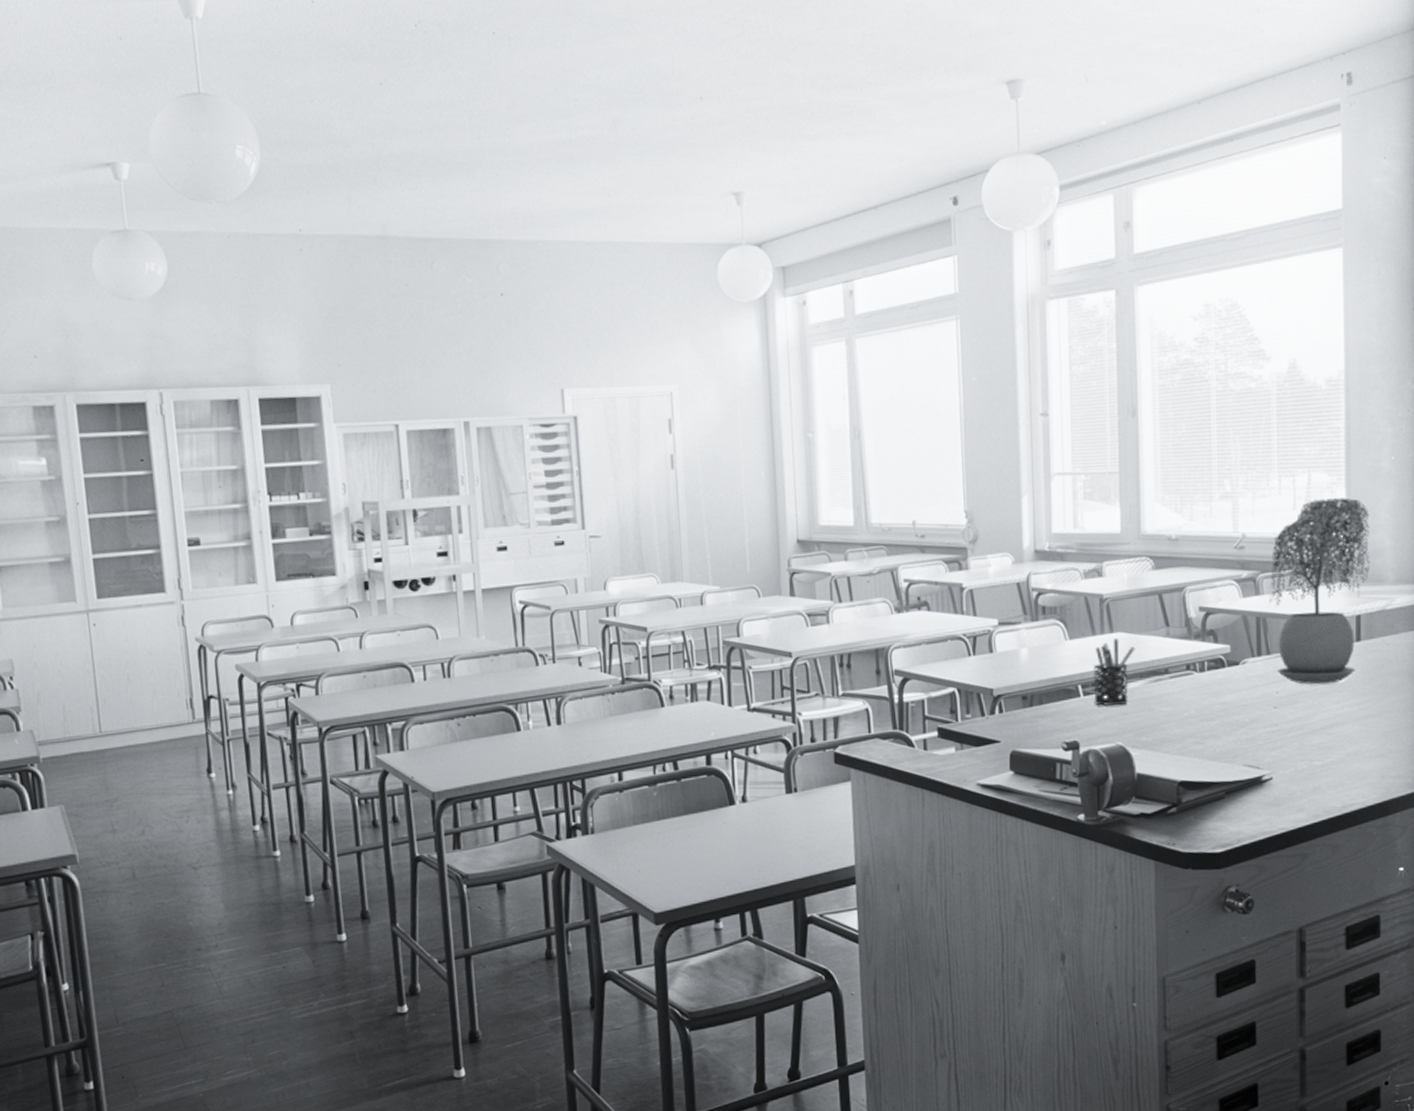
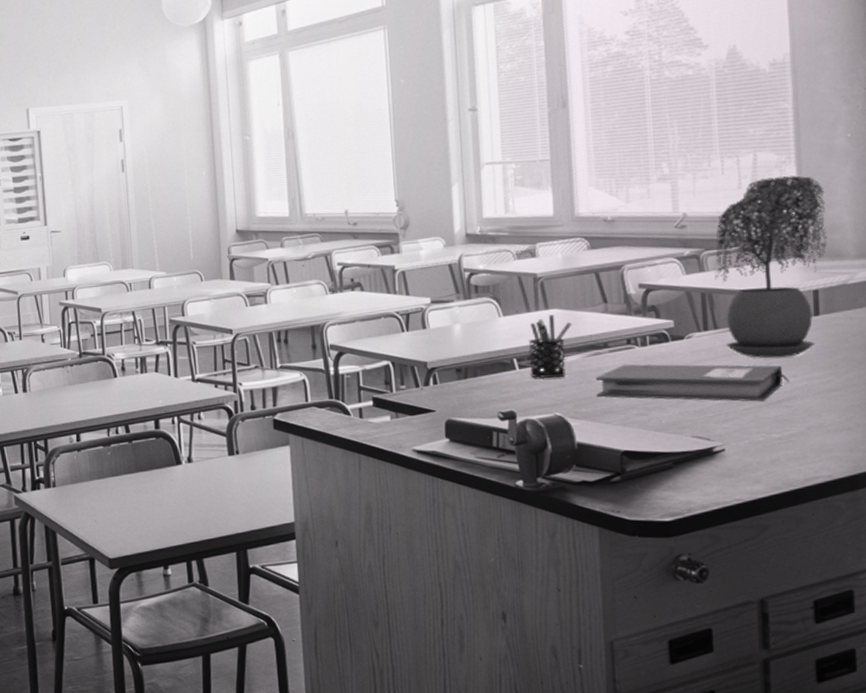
notebook: none [1155,690,1332,729] -> present [595,363,790,402]

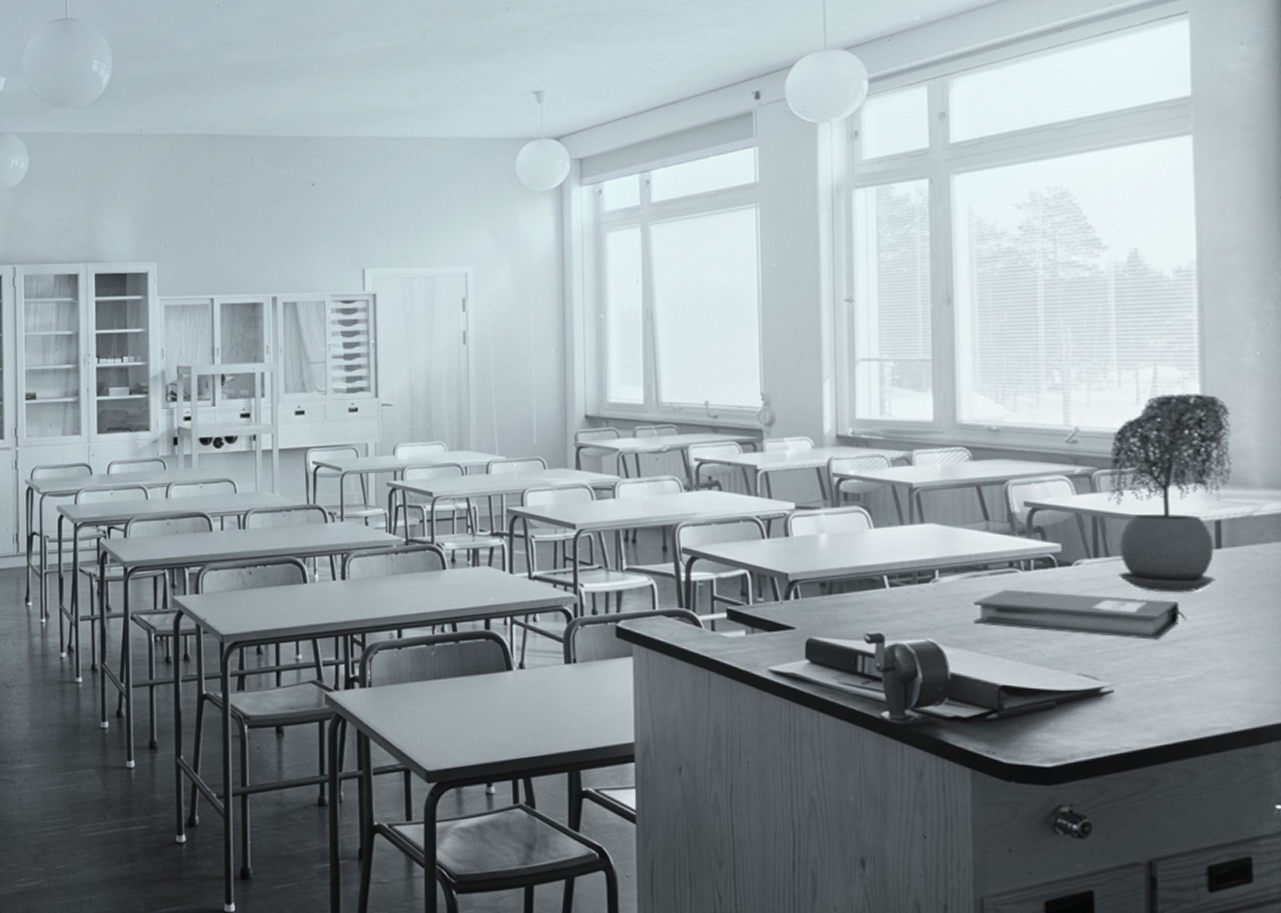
pen holder: present [529,315,572,378] -> none [901,530,949,599]

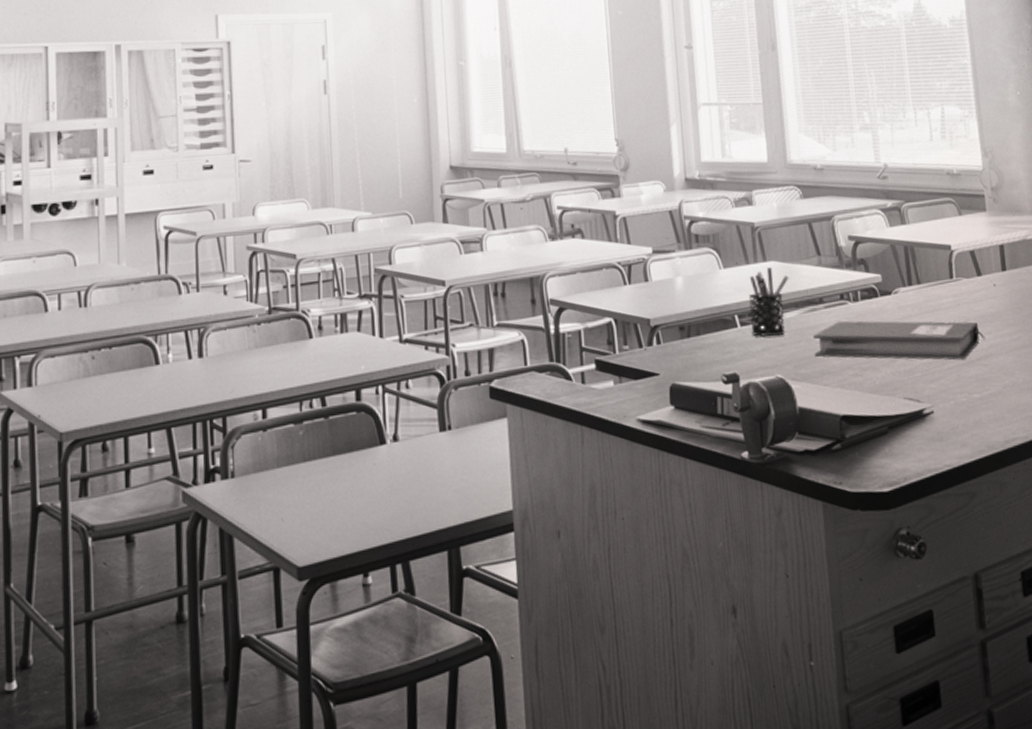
pen holder: none [901,530,949,599] -> present [749,267,789,337]
potted plant: present [1108,394,1232,593] -> none [914,130,1008,315]

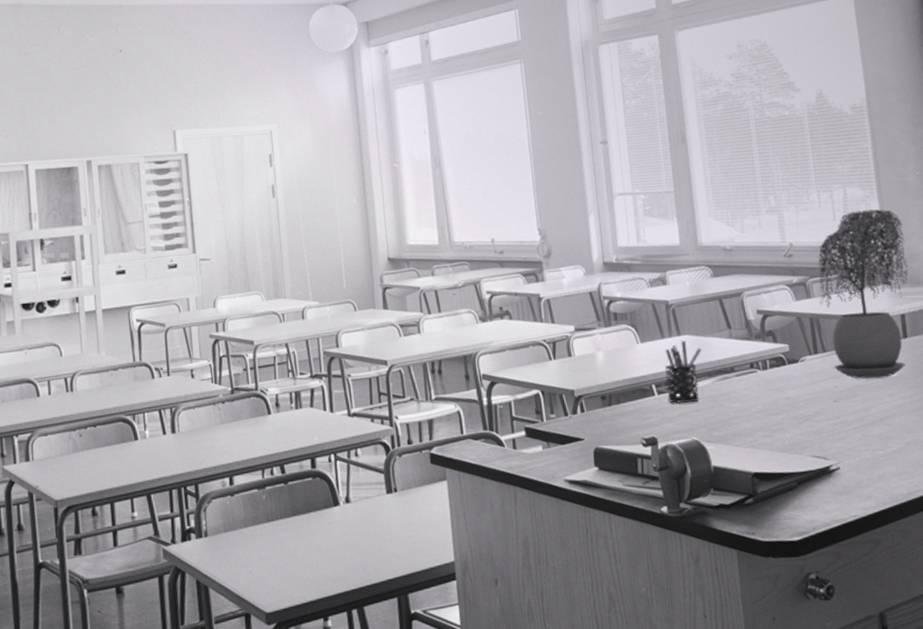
notebook: present [812,320,985,361] -> none [725,385,888,421]
potted plant: none [914,130,1008,315] -> present [818,209,908,379]

